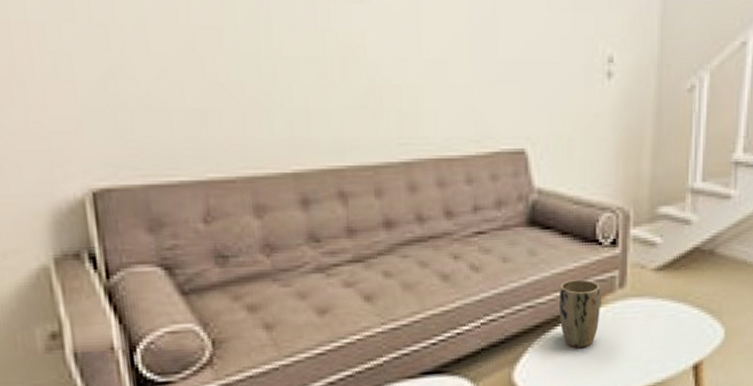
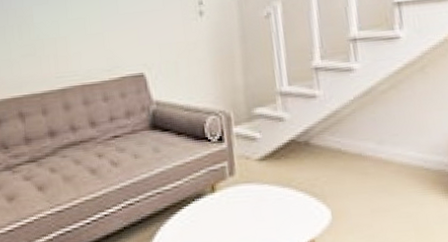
plant pot: present [560,279,600,347] -> none [180,170,217,227]

